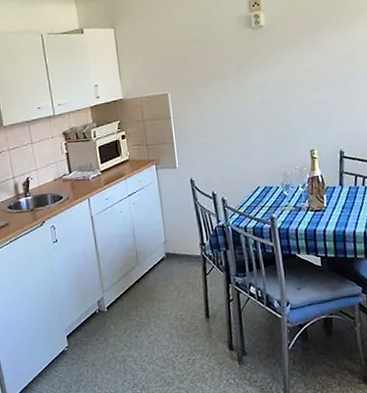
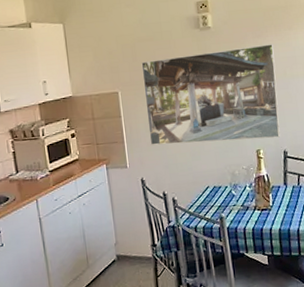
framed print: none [191,40,337,146] -> present [141,44,281,145]

